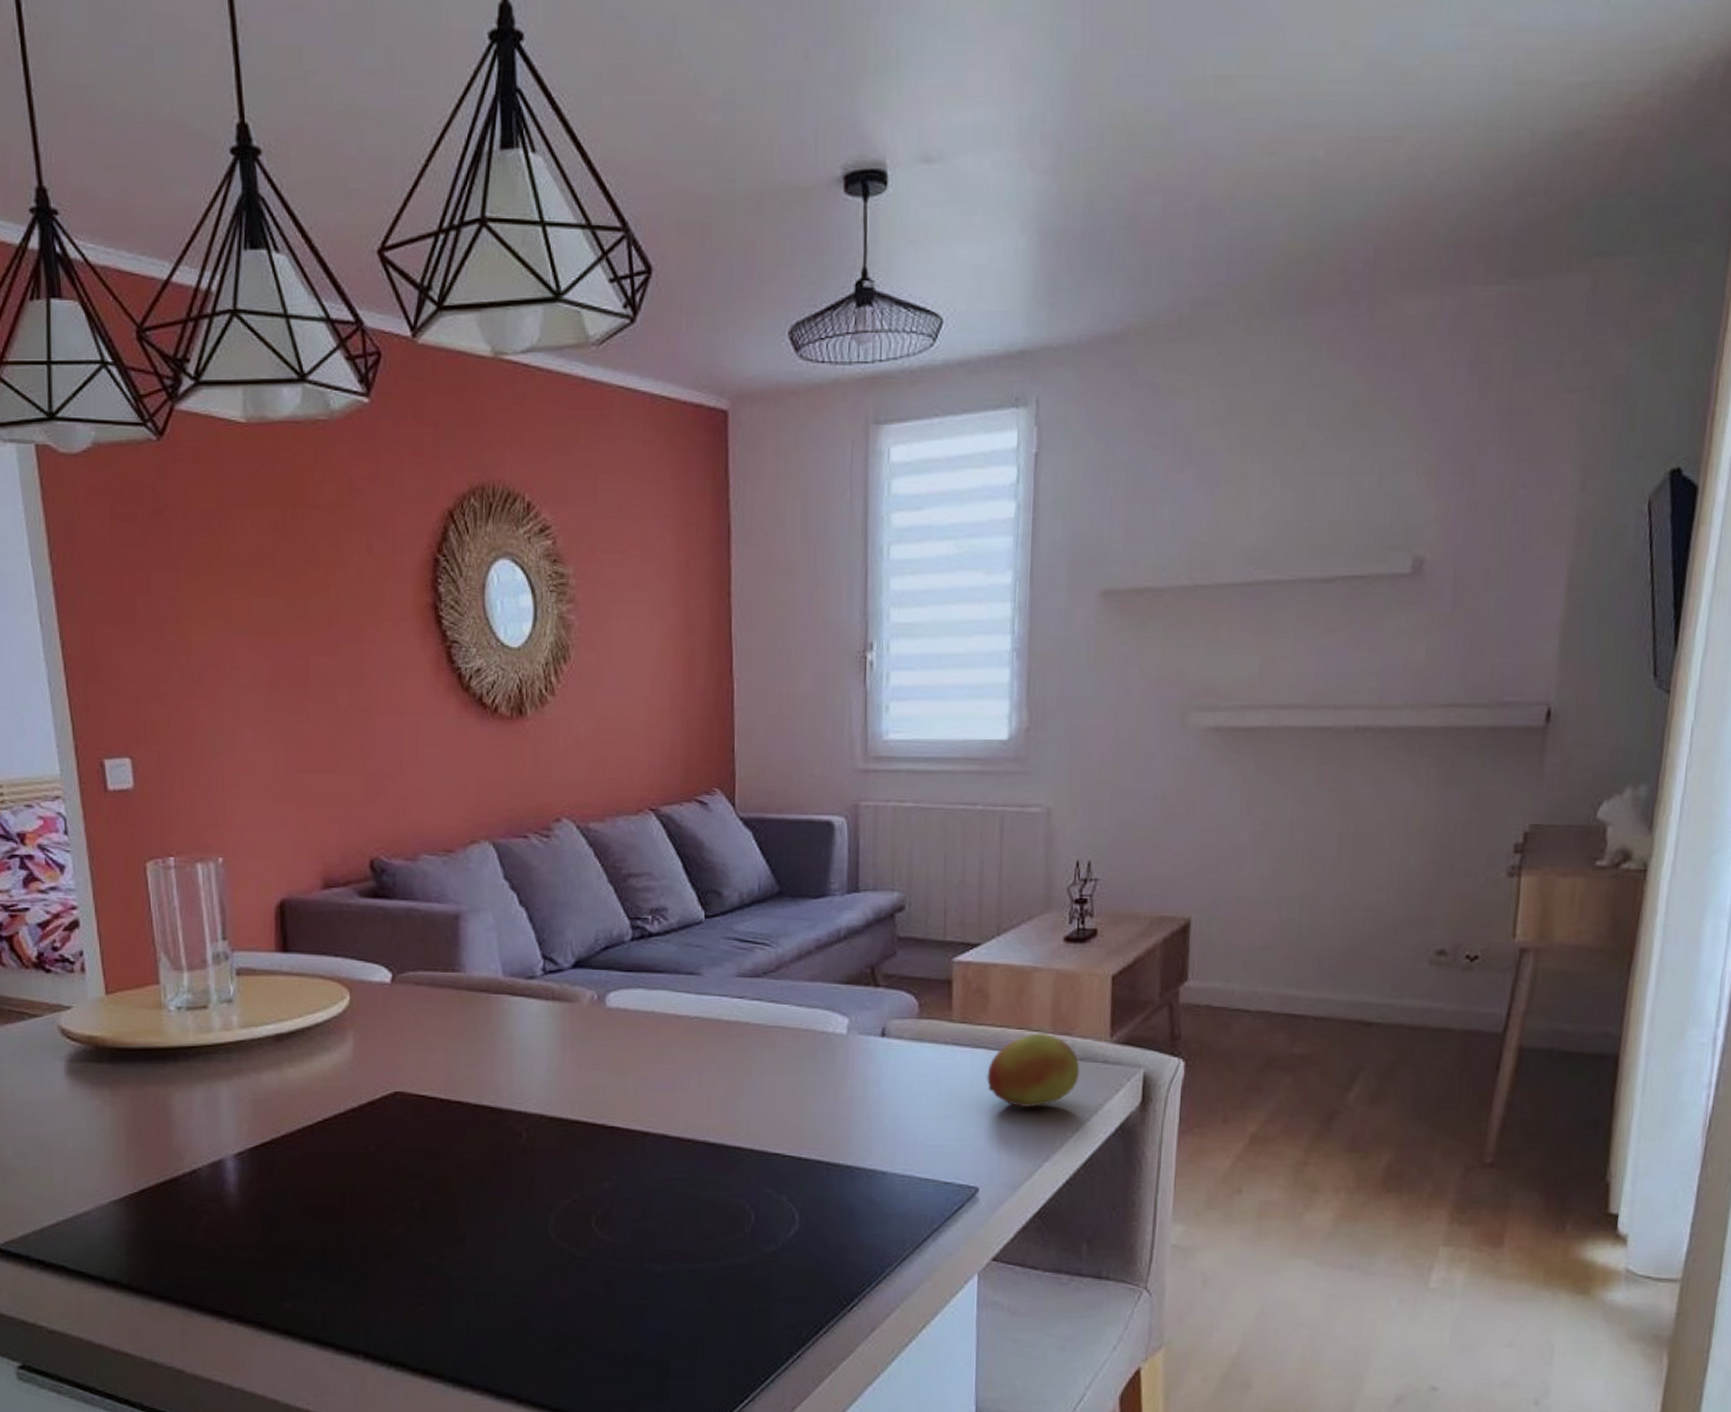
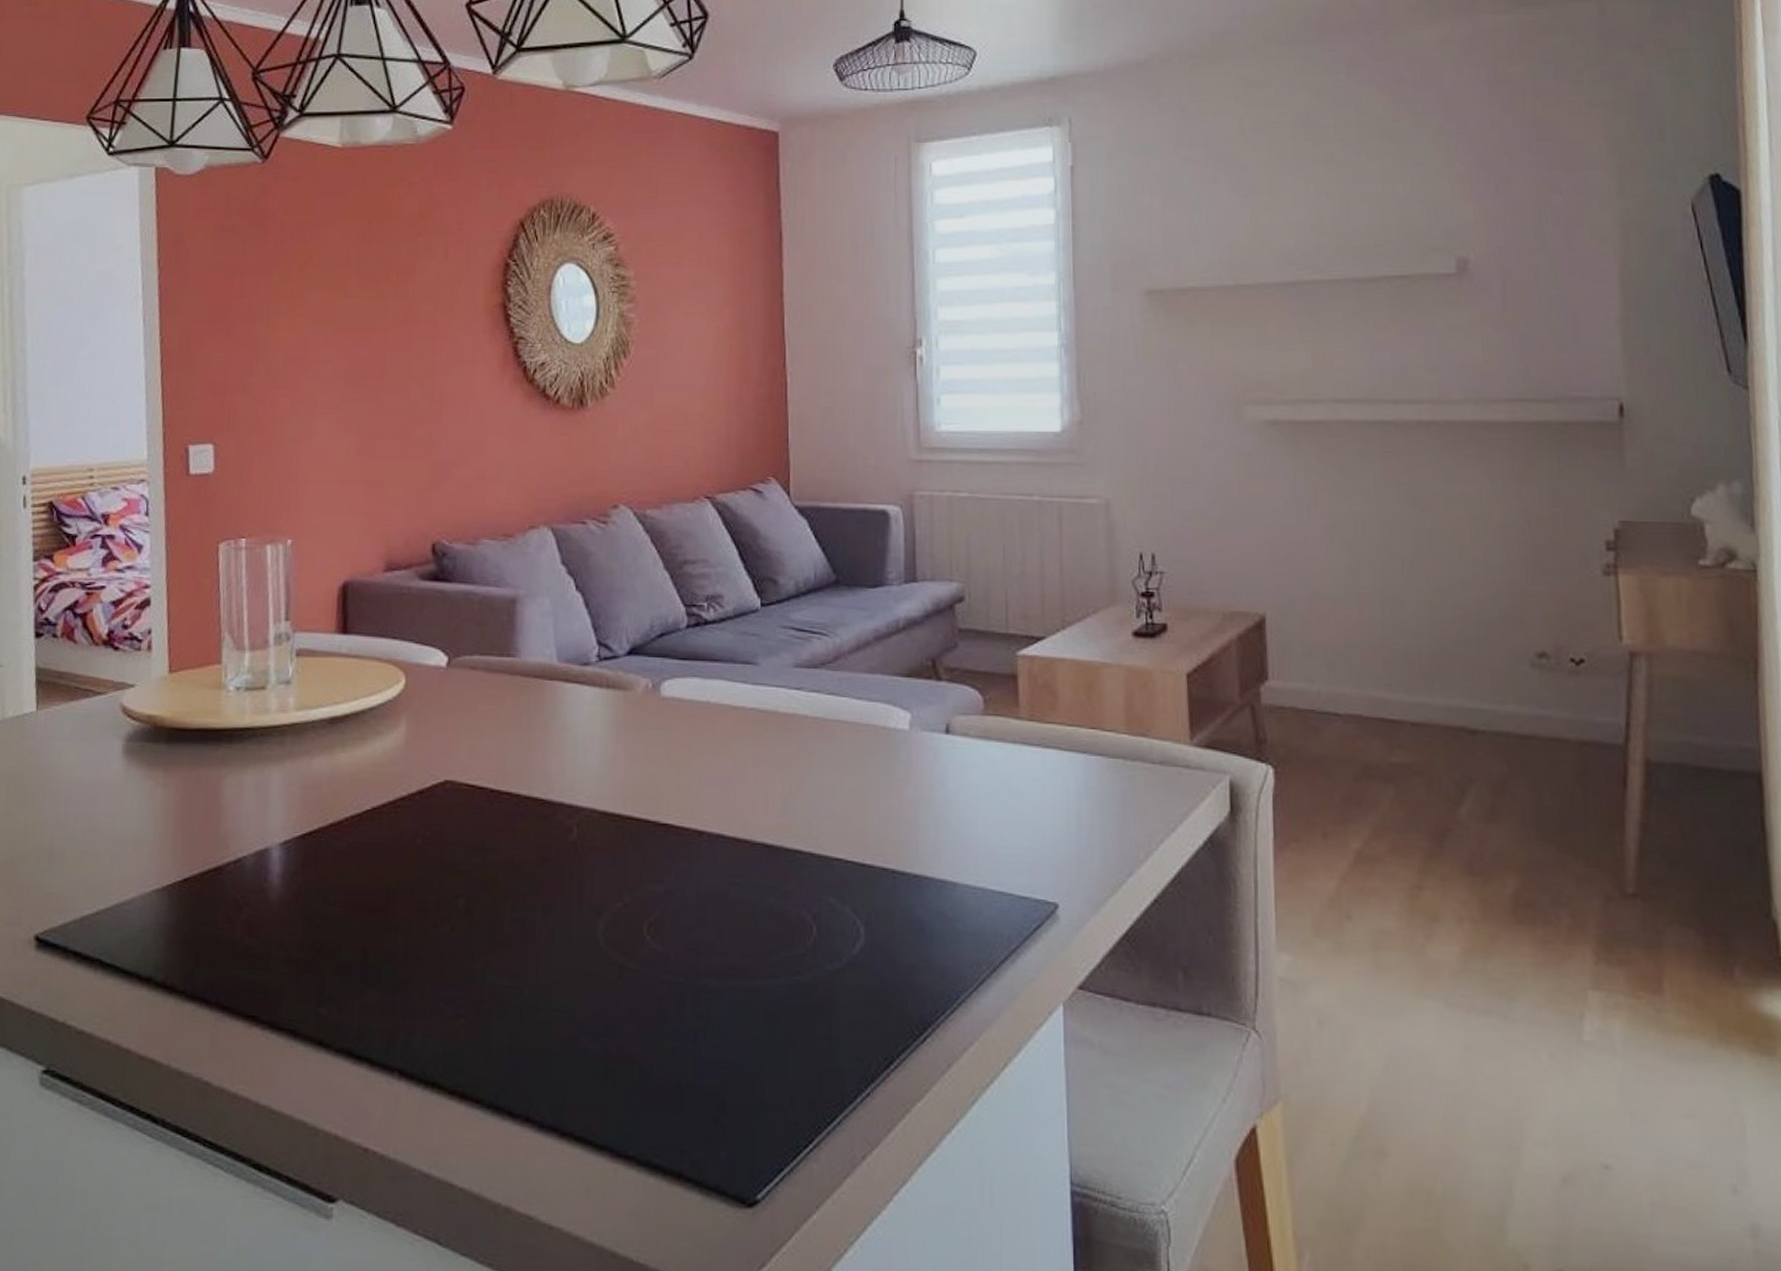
fruit: present [986,1033,1080,1108] -> none [1059,733,1160,816]

